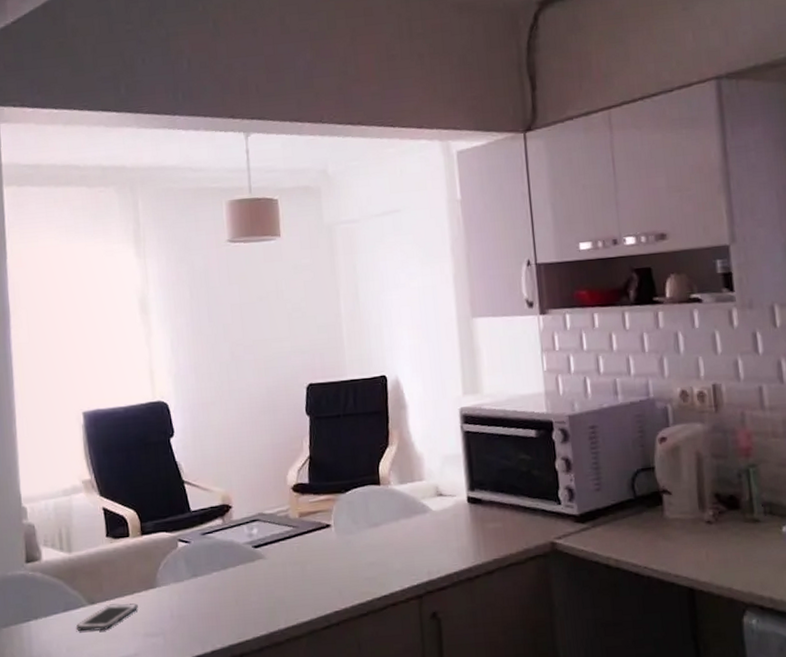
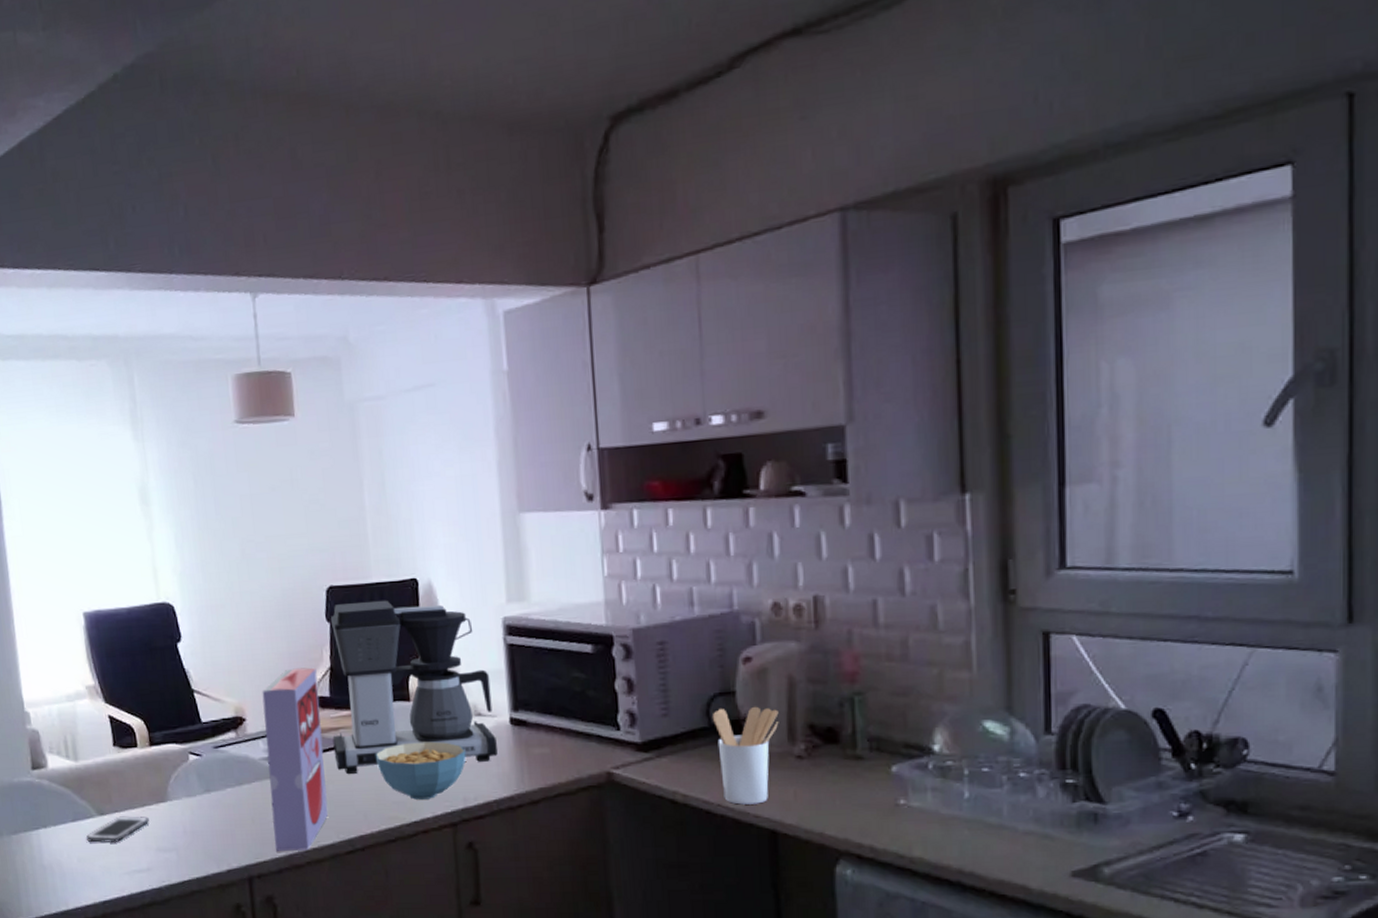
cereal box: none [247,457,307,630] -> present [262,667,329,851]
coffee maker: none [310,395,457,554] -> present [331,600,498,774]
cereal bowl: none [349,520,430,575] -> present [375,741,466,800]
utensil holder: none [636,479,691,566] -> present [712,706,779,805]

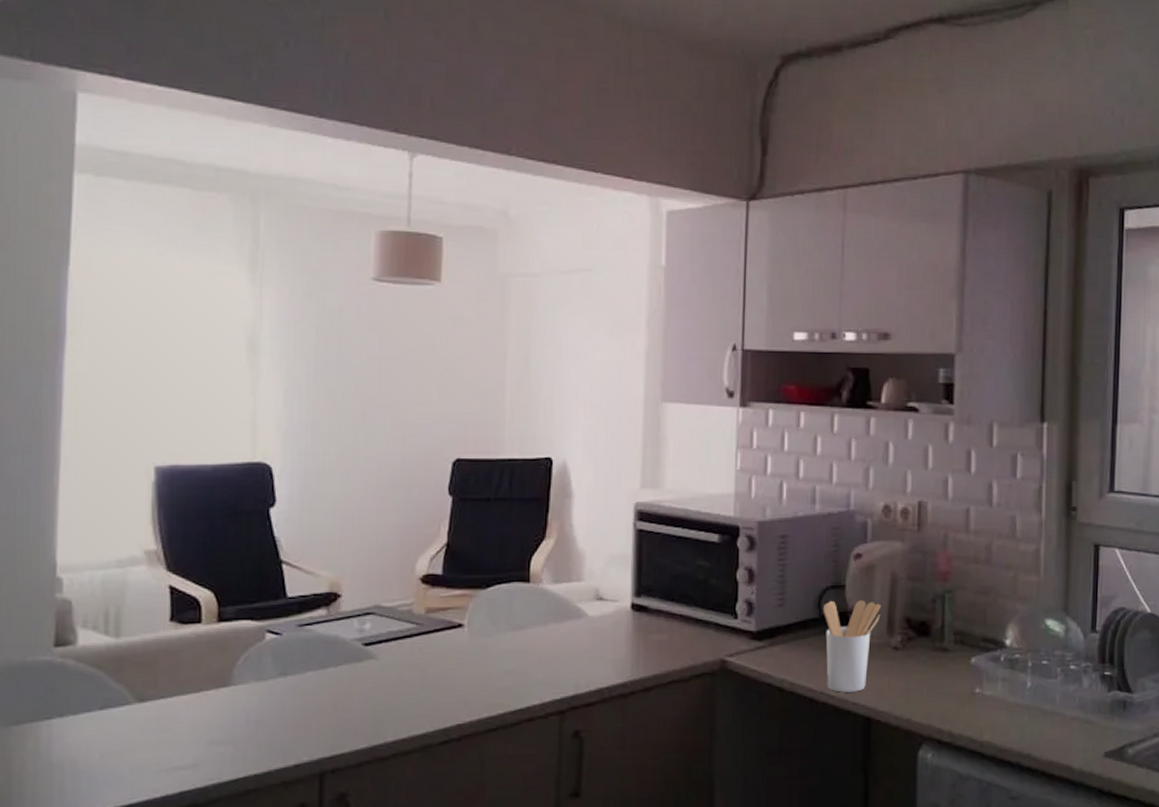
cell phone: present [85,816,149,843] -> none [115,703,204,735]
cereal box: present [262,667,329,851] -> none [356,542,431,742]
coffee maker: present [331,600,498,774] -> none [439,477,615,657]
cereal bowl: present [375,741,466,800] -> none [485,625,583,686]

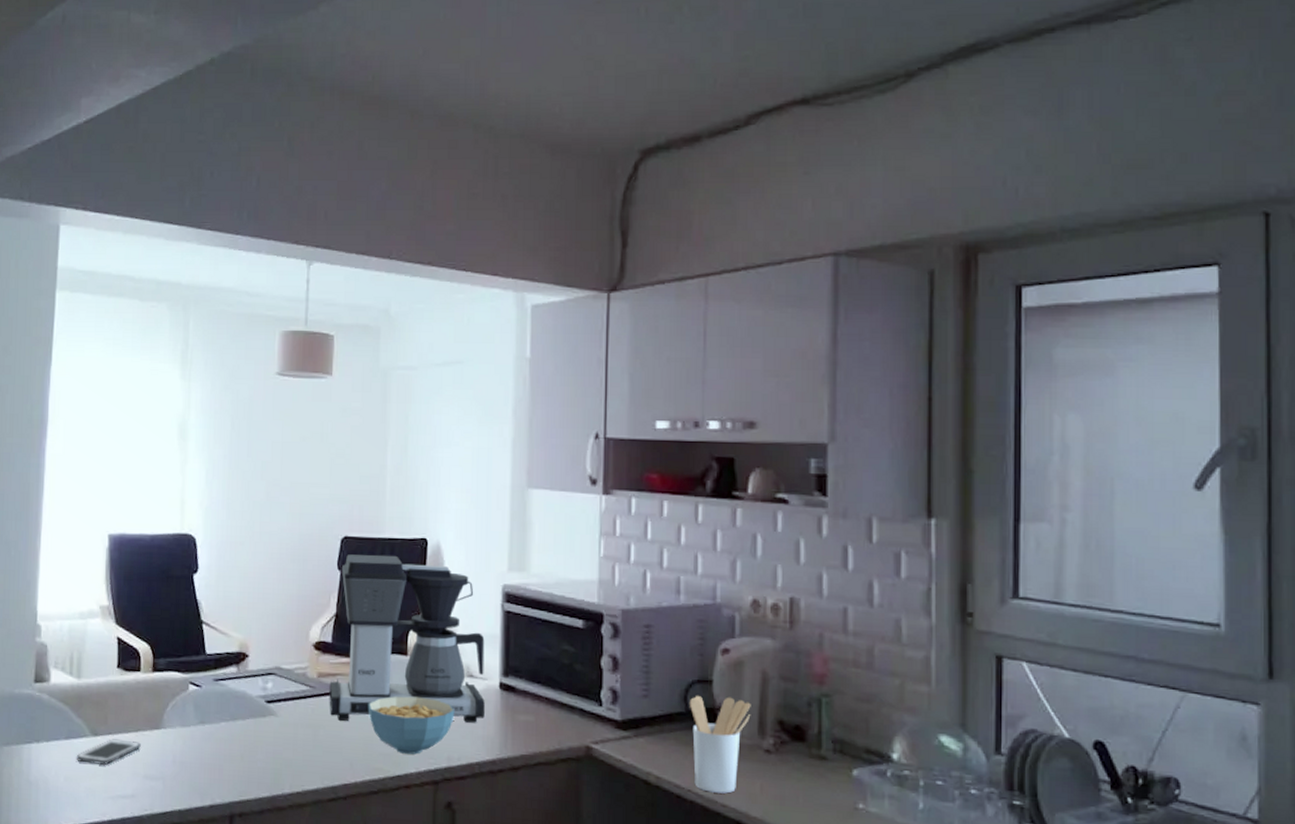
cell phone: none [115,703,204,735] -> present [76,739,141,766]
coffee maker: none [439,477,615,657] -> present [329,554,485,723]
cereal bowl: none [485,625,583,686] -> present [368,696,455,755]

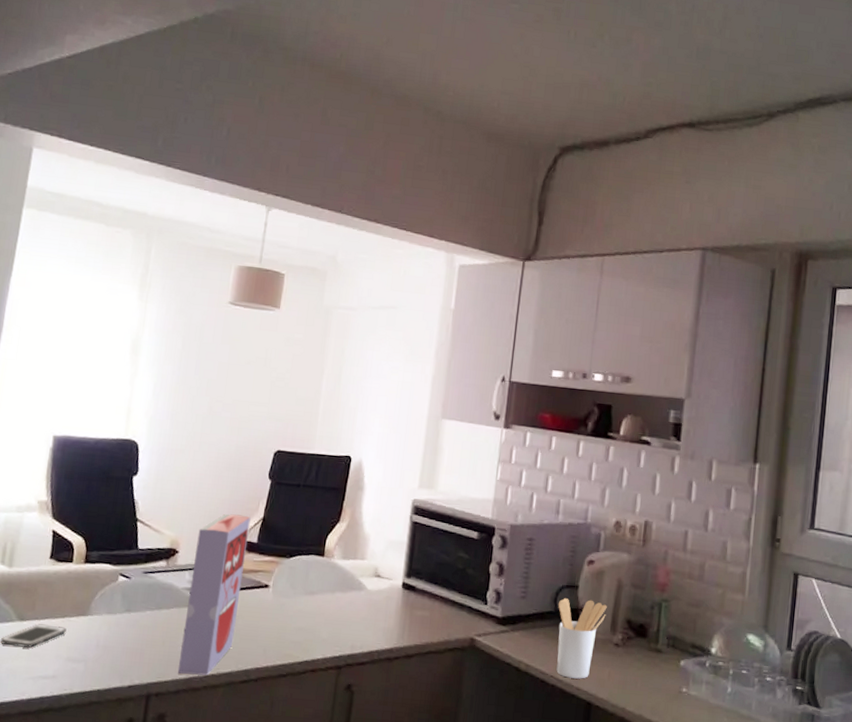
cereal box: none [259,611,322,793] -> present [177,514,251,676]
coffee maker: present [329,554,485,723] -> none [249,466,393,617]
cereal bowl: present [368,696,455,755] -> none [284,592,361,643]

